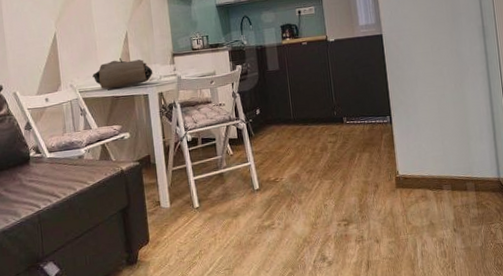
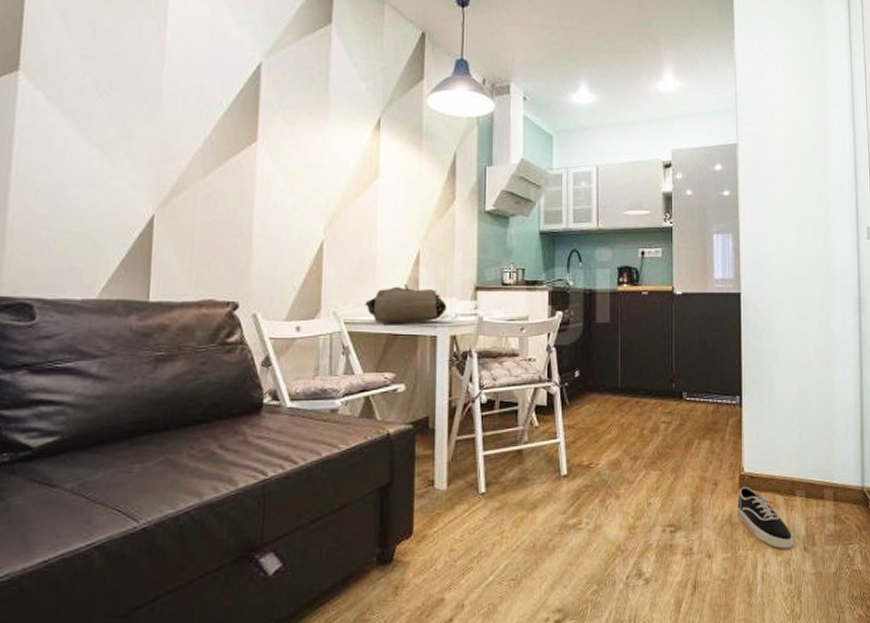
shoe: none [395,185,445,232] -> present [736,485,793,549]

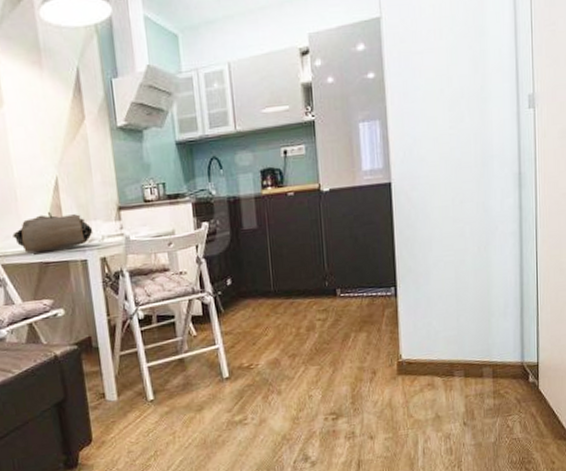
shoe: present [736,485,793,549] -> none [395,371,453,426]

